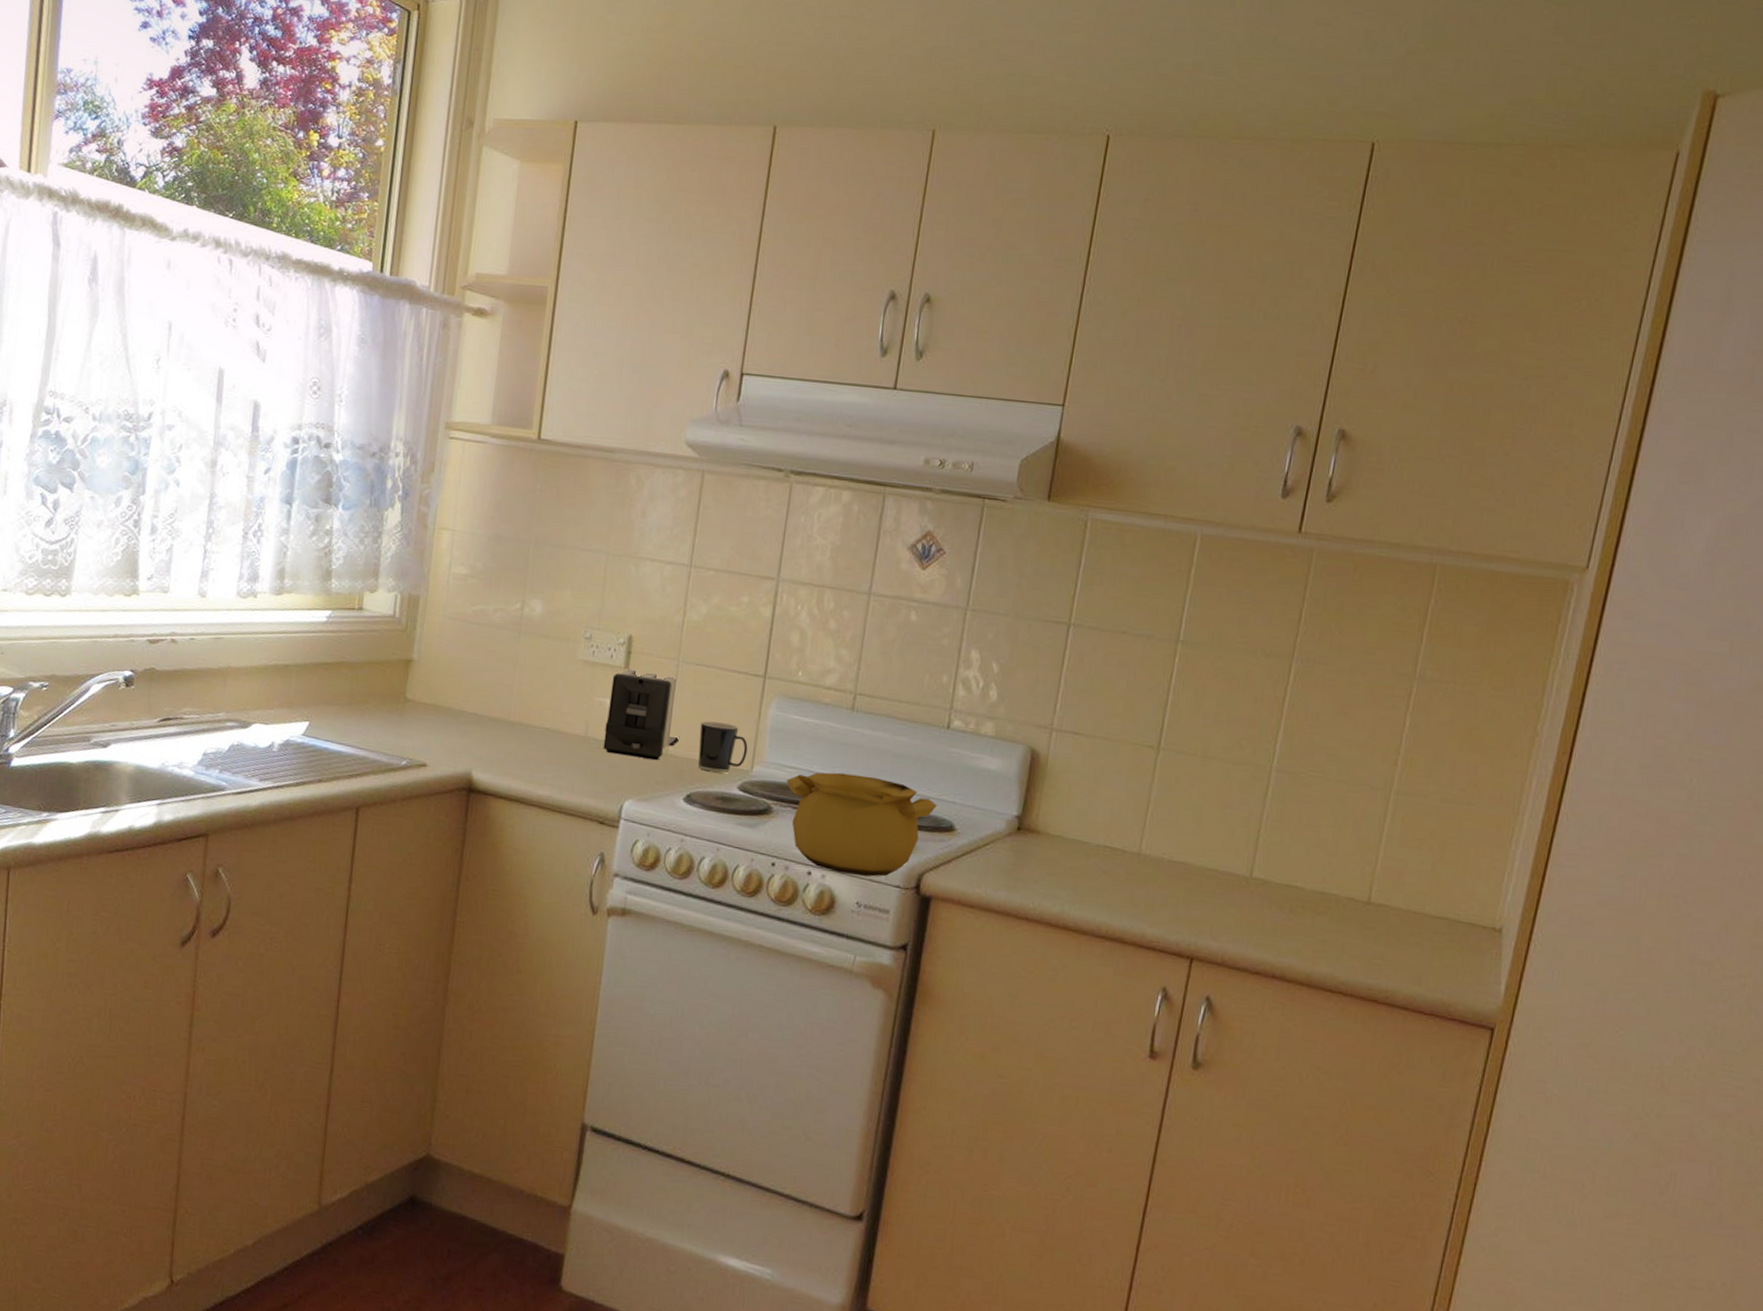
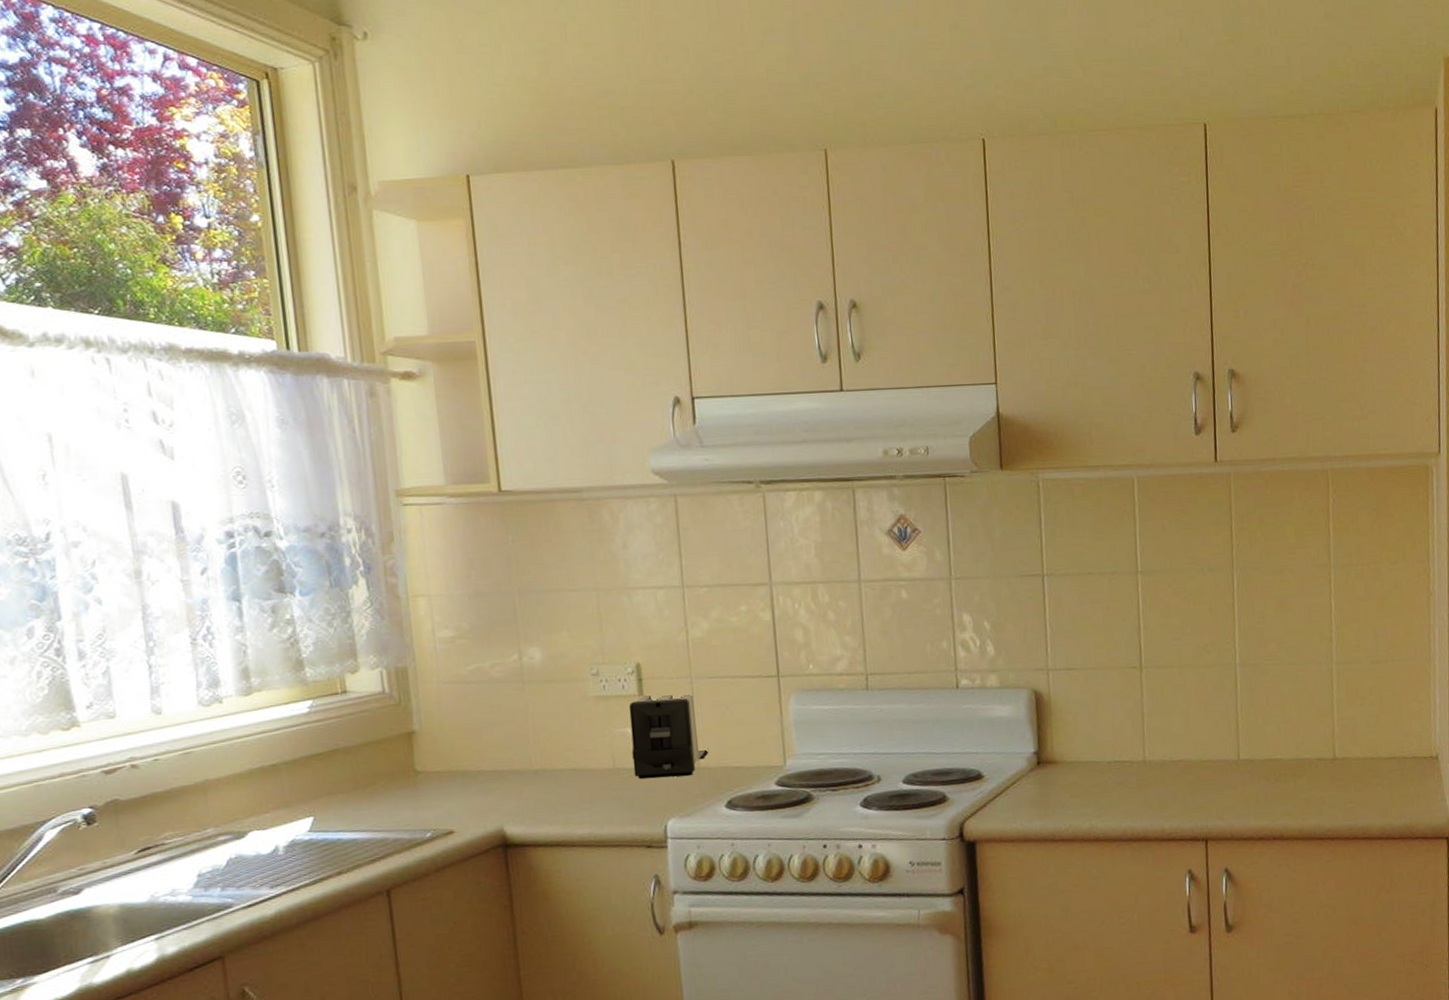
mug: present [697,721,748,774] -> none [726,726,777,776]
cooking pot: present [786,772,937,877] -> none [819,746,963,840]

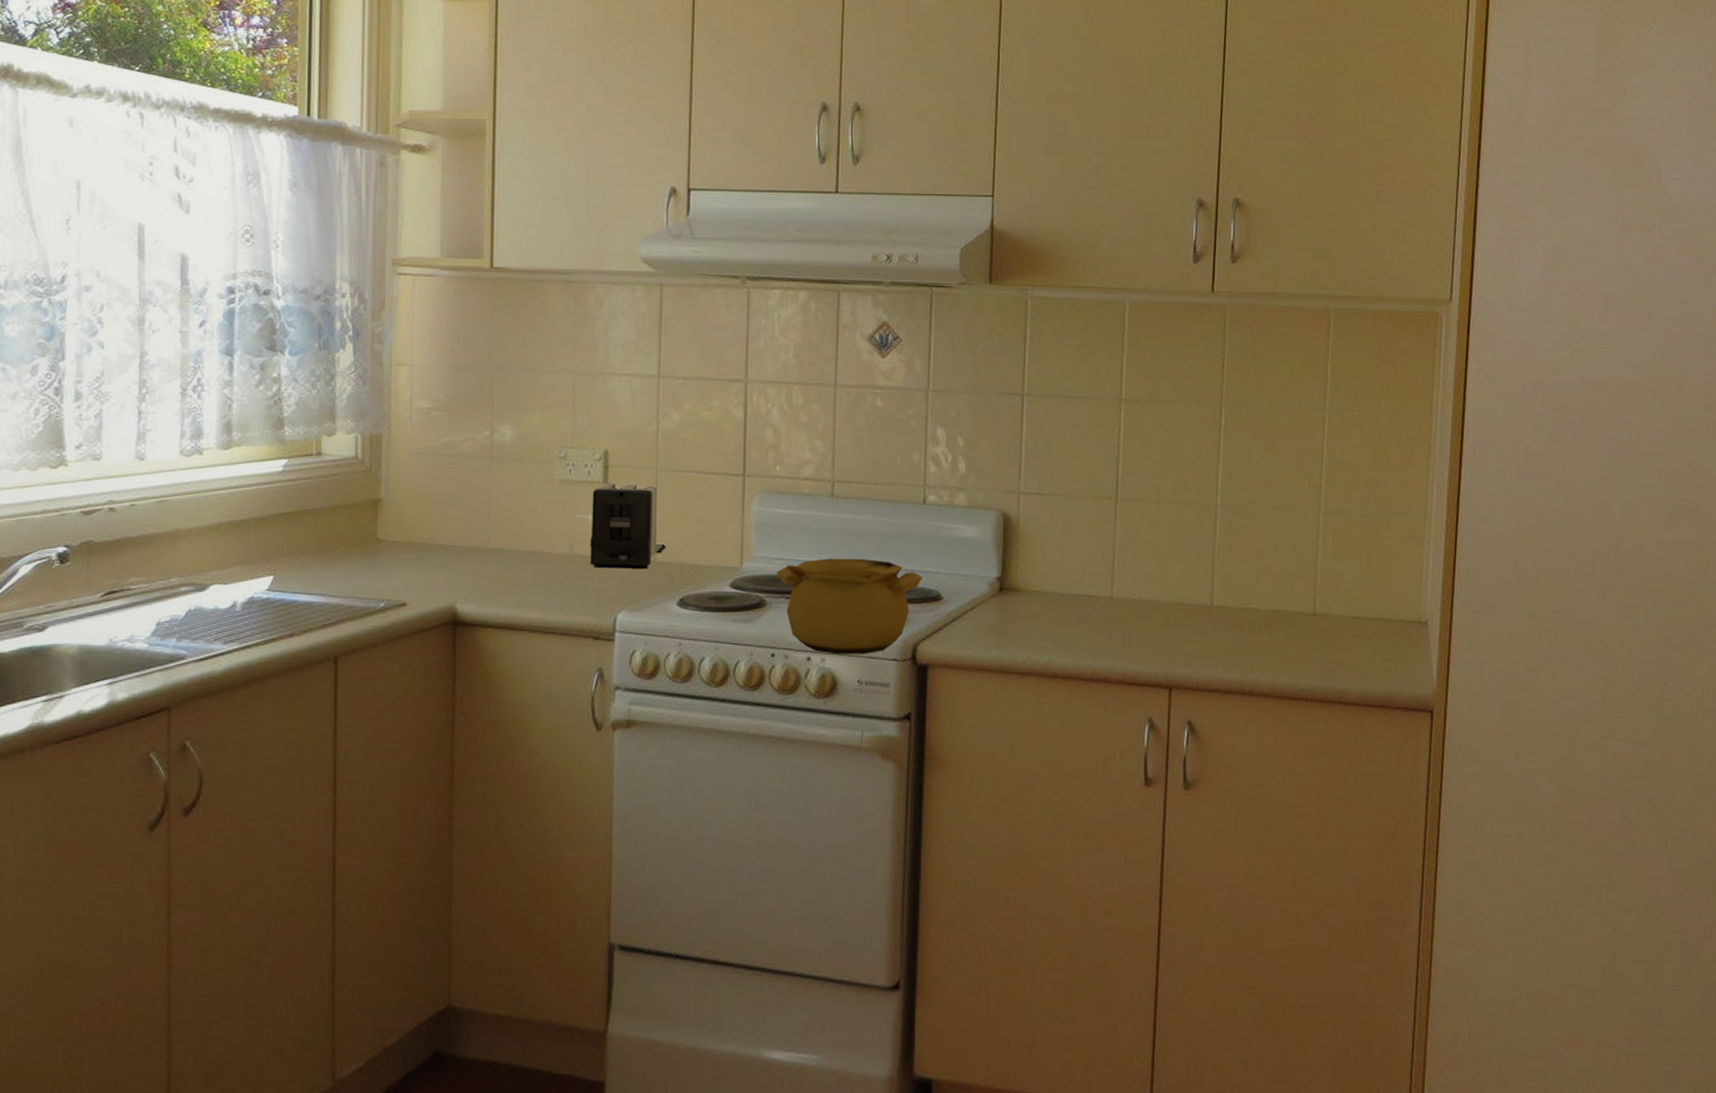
cooking pot: none [819,746,963,840] -> present [776,558,923,655]

